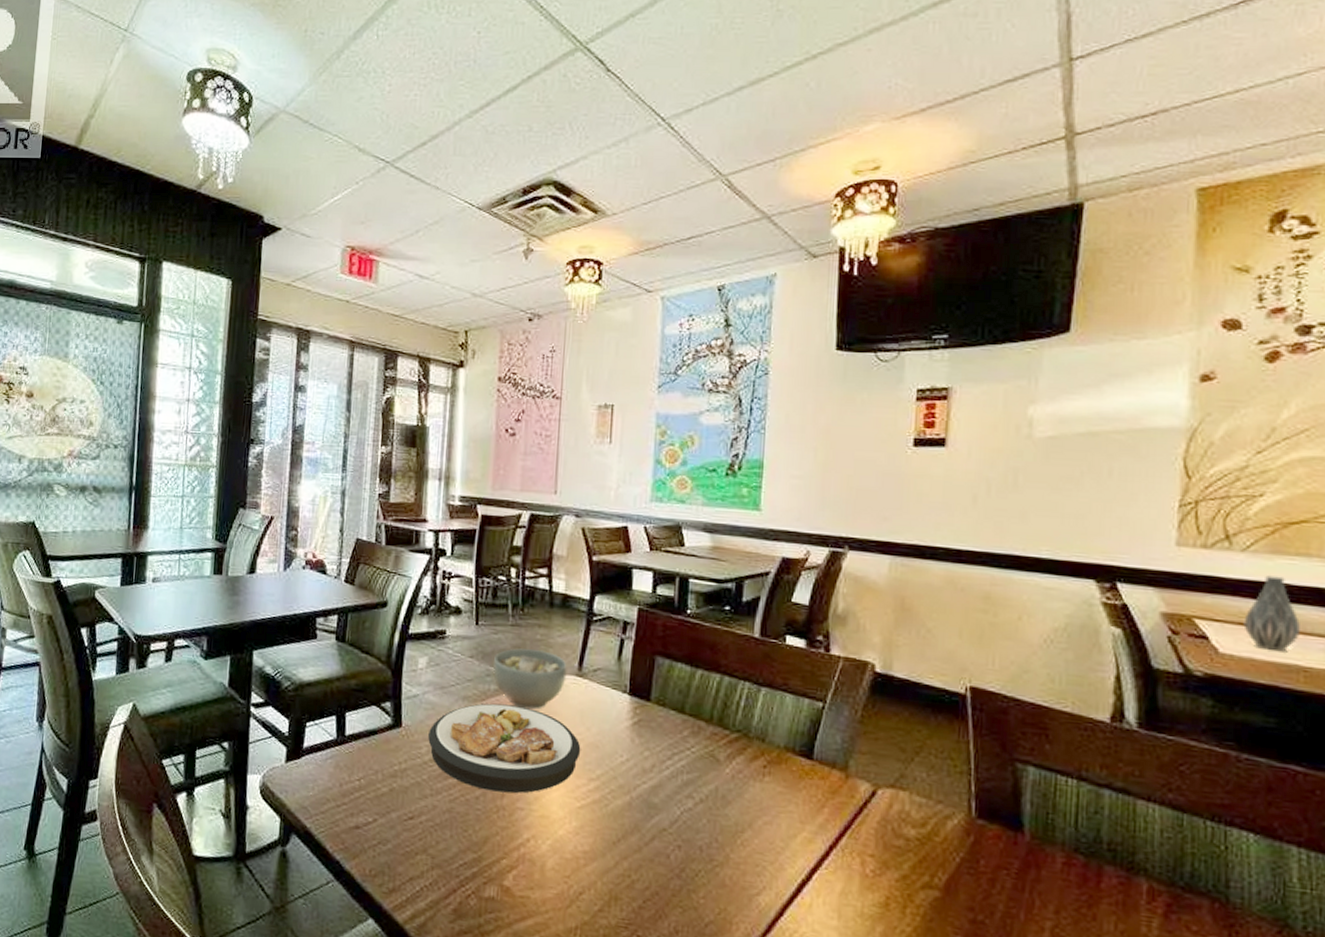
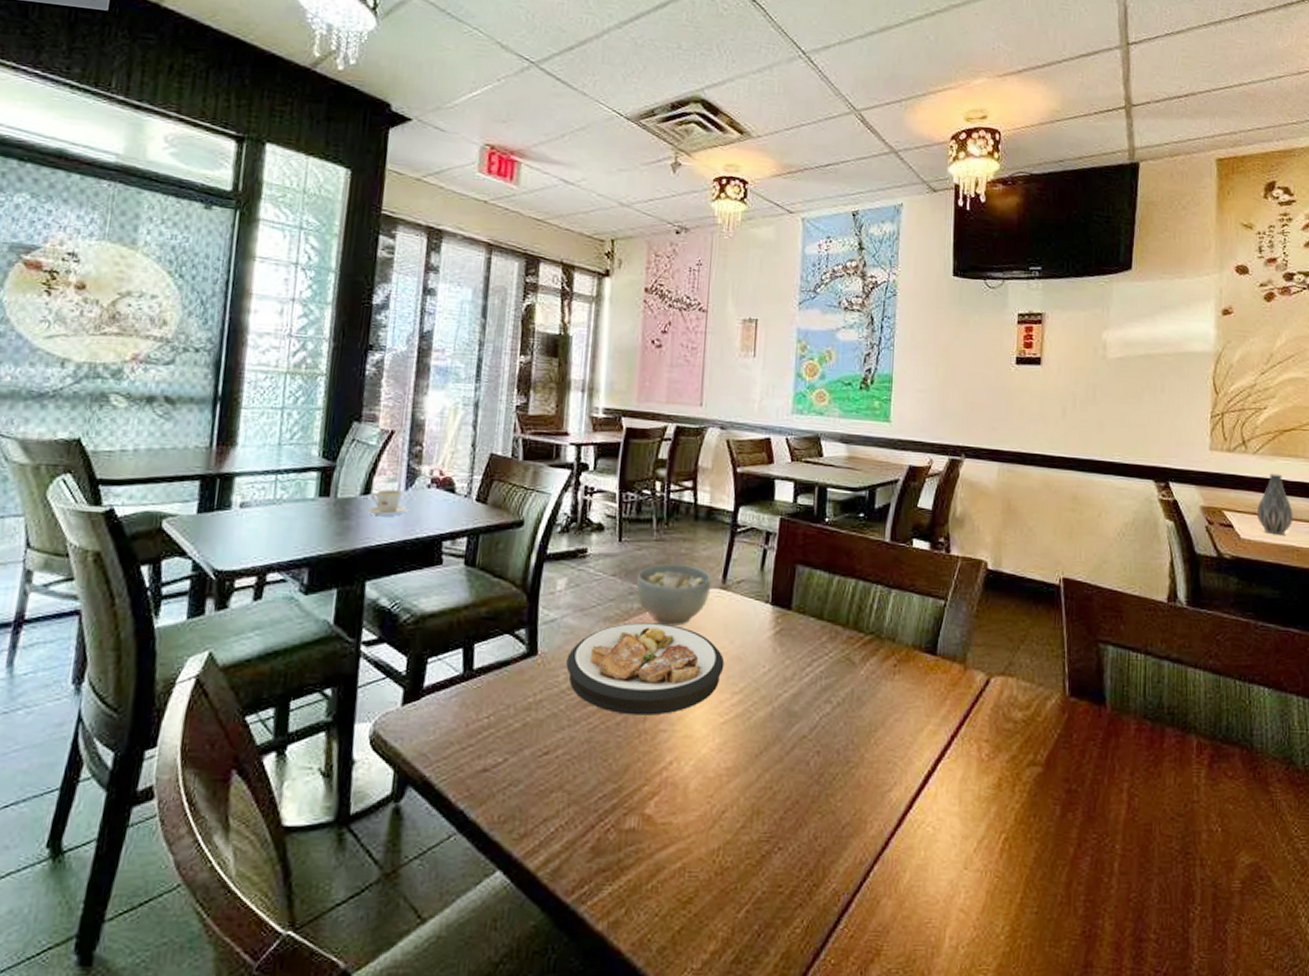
teacup: none [253,569,286,594] -> present [368,489,408,517]

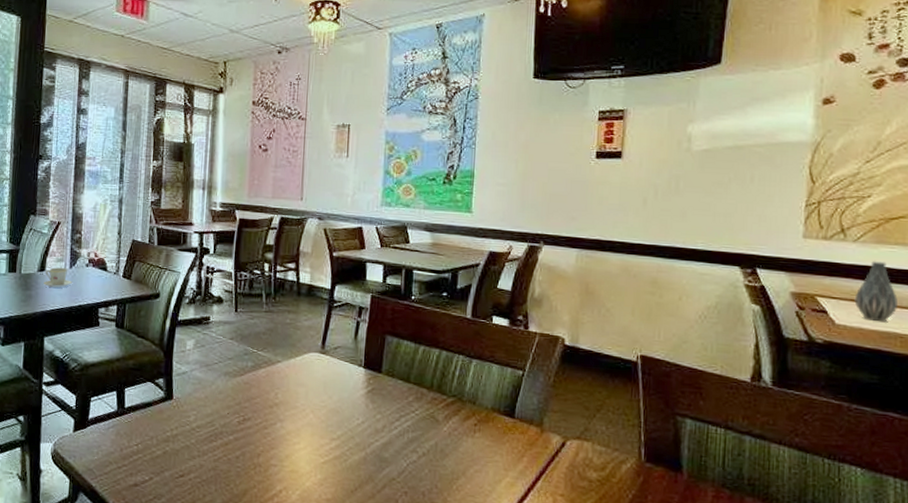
plate: present [566,622,725,716] -> none [195,377,324,453]
soup bowl: present [636,564,712,626] -> none [249,331,312,382]

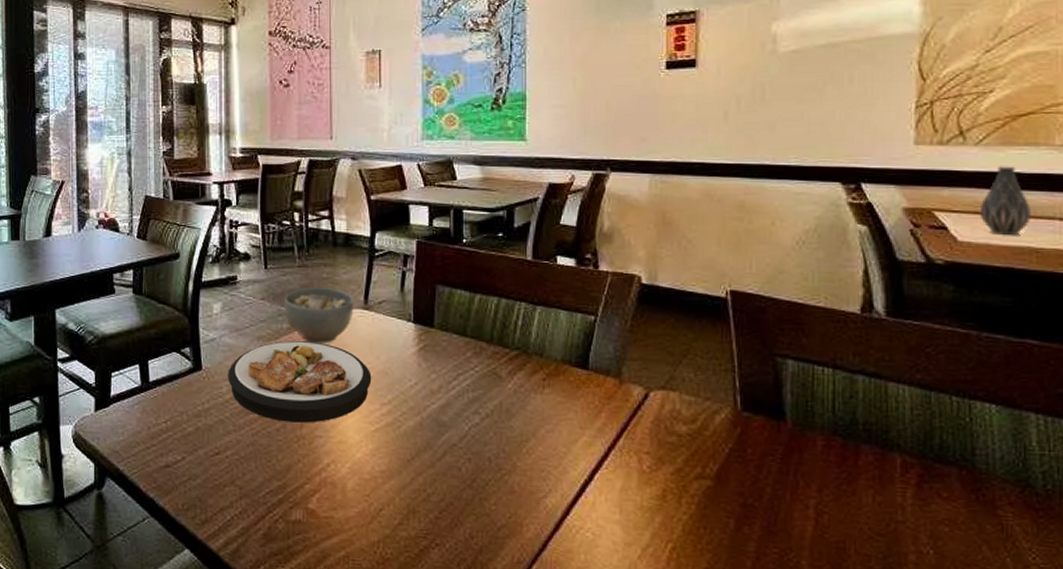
teacup: present [44,267,72,289] -> none [51,232,82,255]
plate: none [195,377,324,453] -> present [228,341,372,423]
soup bowl: none [249,331,312,382] -> present [283,288,354,343]

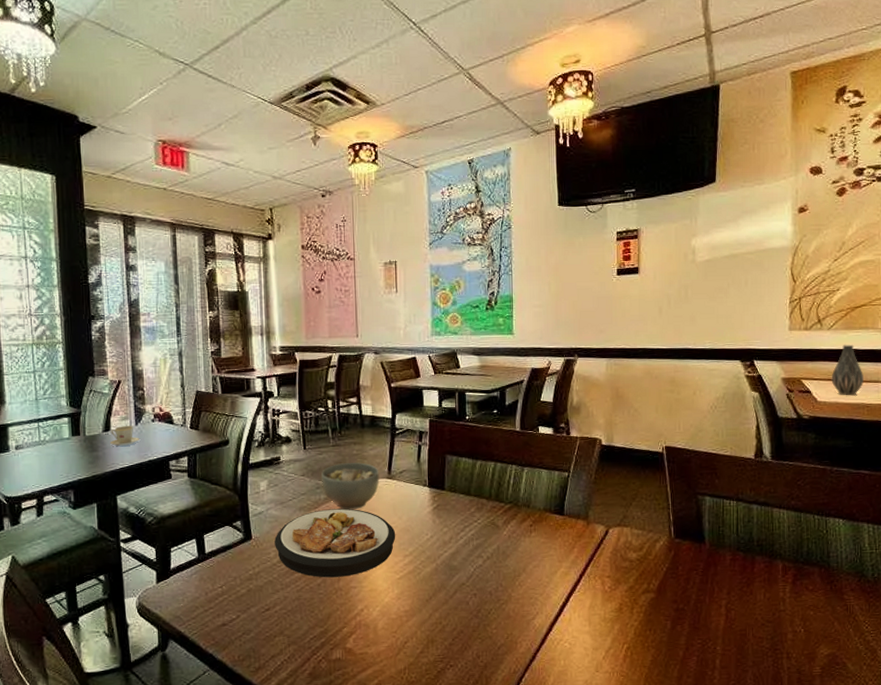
teacup: none [51,232,82,255] -> present [110,426,139,447]

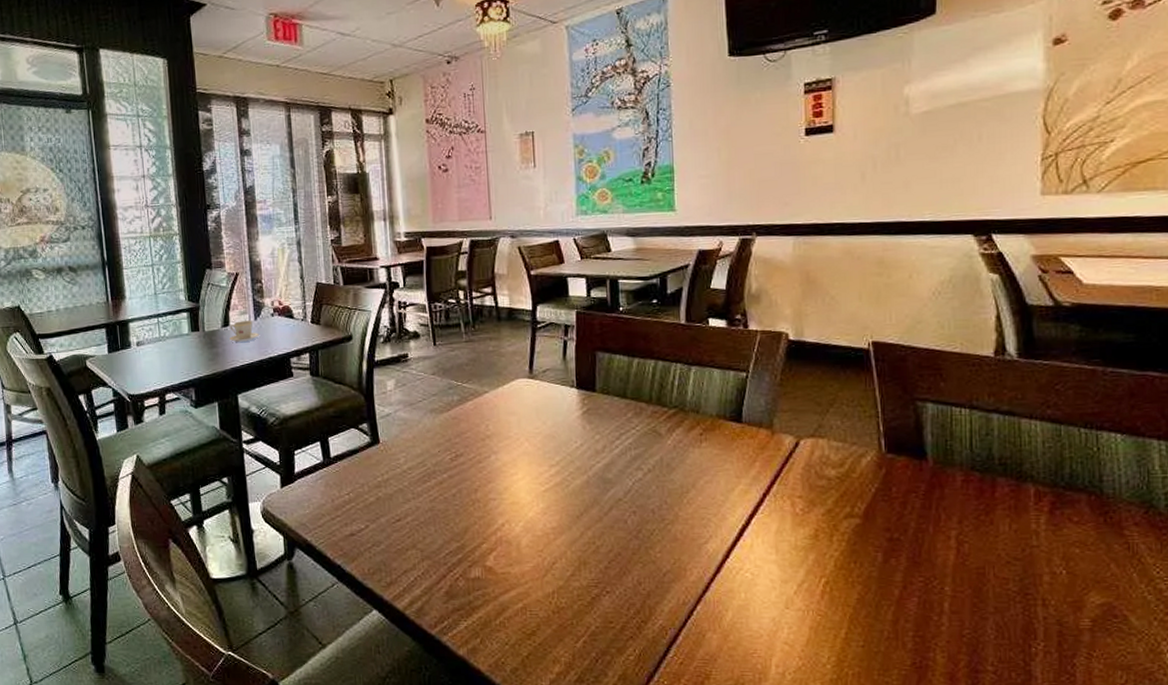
plate: present [274,508,396,578] -> none [404,411,540,488]
soup bowl: present [320,462,380,509] -> none [453,360,520,412]
vase: present [831,344,865,396] -> none [1103,210,1152,277]

